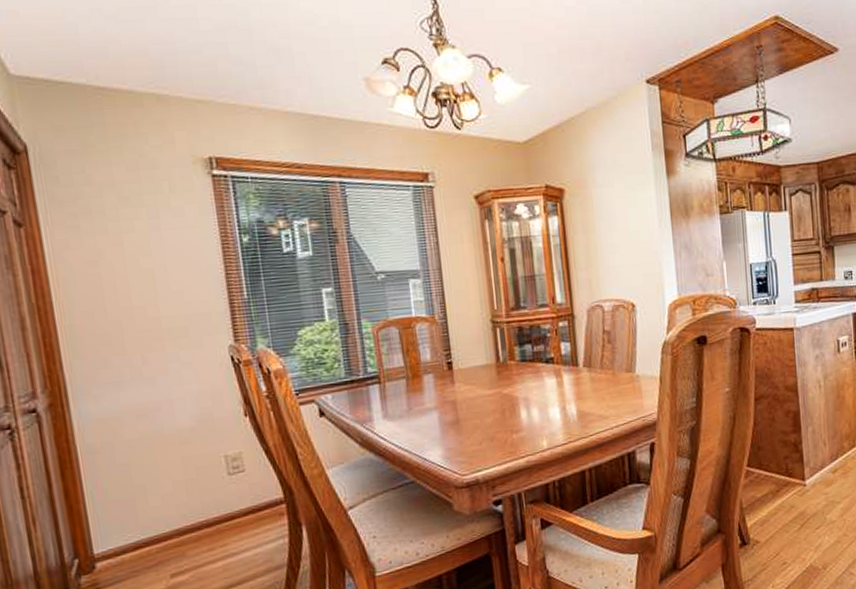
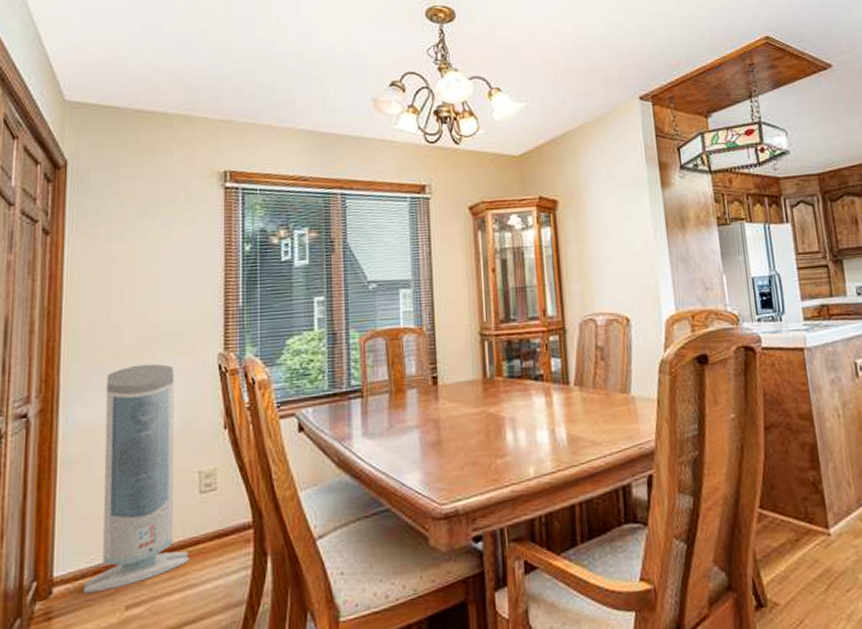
air purifier: none [114,357,227,567] -> present [84,363,189,594]

